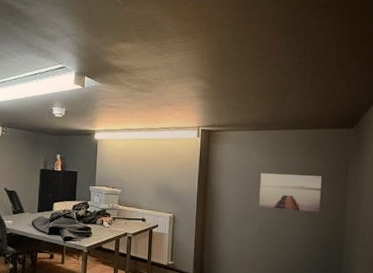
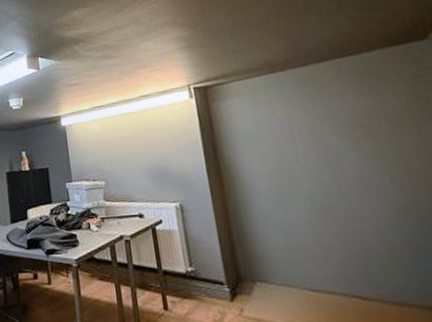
wall art: present [259,173,322,213] -> none [293,116,408,176]

